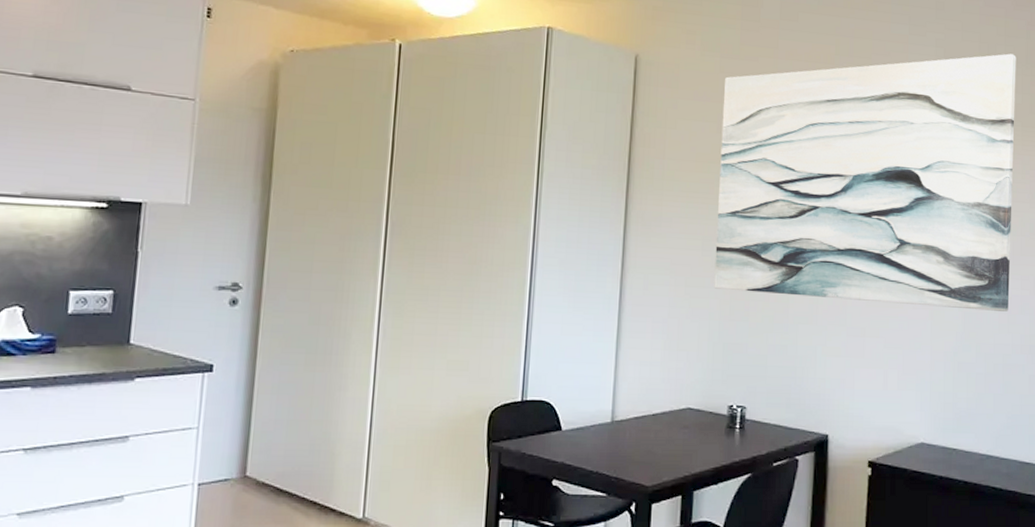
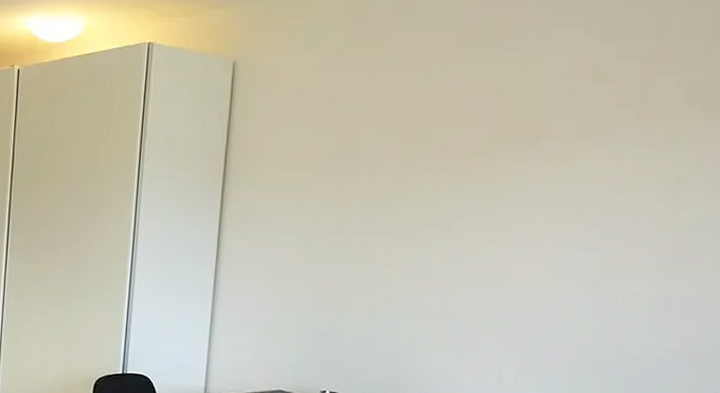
wall art: present [714,53,1016,312] -> none [309,24,699,314]

